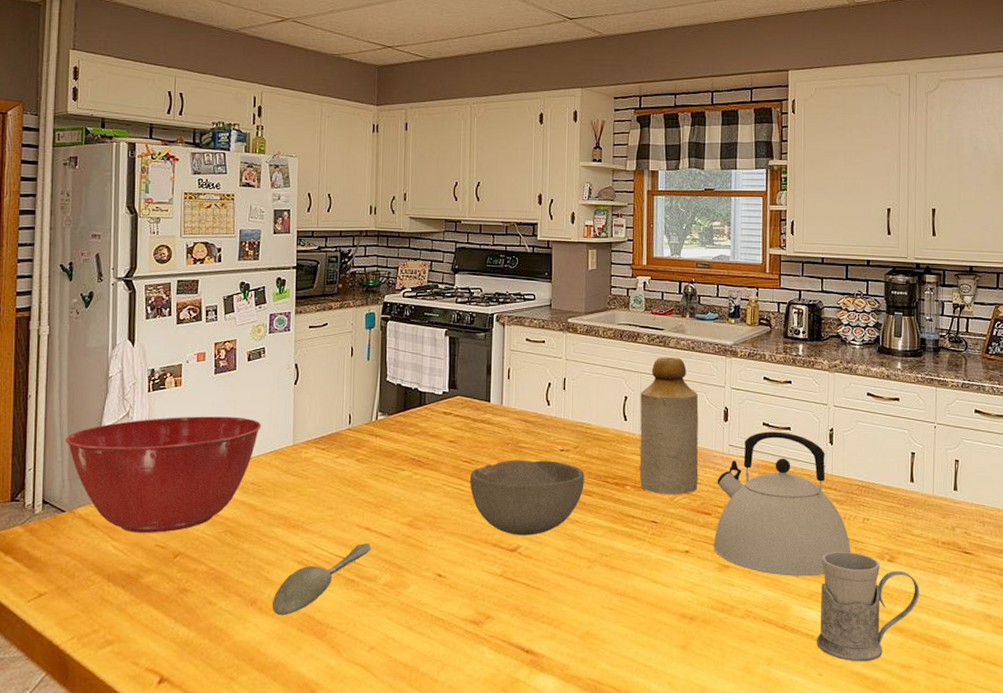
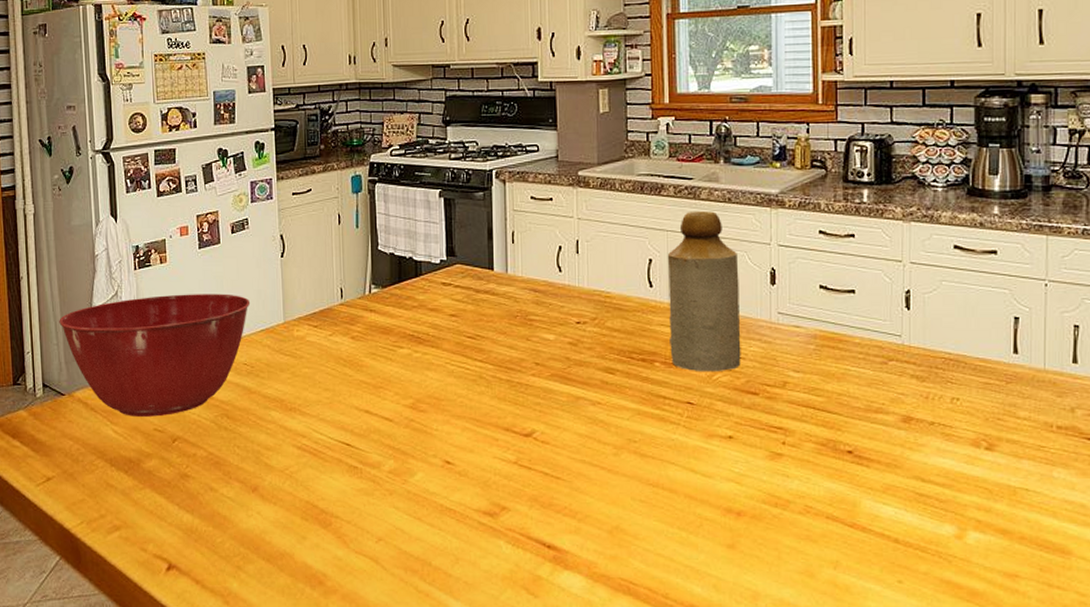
spoon: present [273,544,371,616] -> none [274,428,373,504]
bowl: present [469,460,585,536] -> none [475,334,606,419]
kettle: present [713,431,851,576] -> none [762,295,936,467]
mug: present [817,552,920,662] -> none [895,438,1028,569]

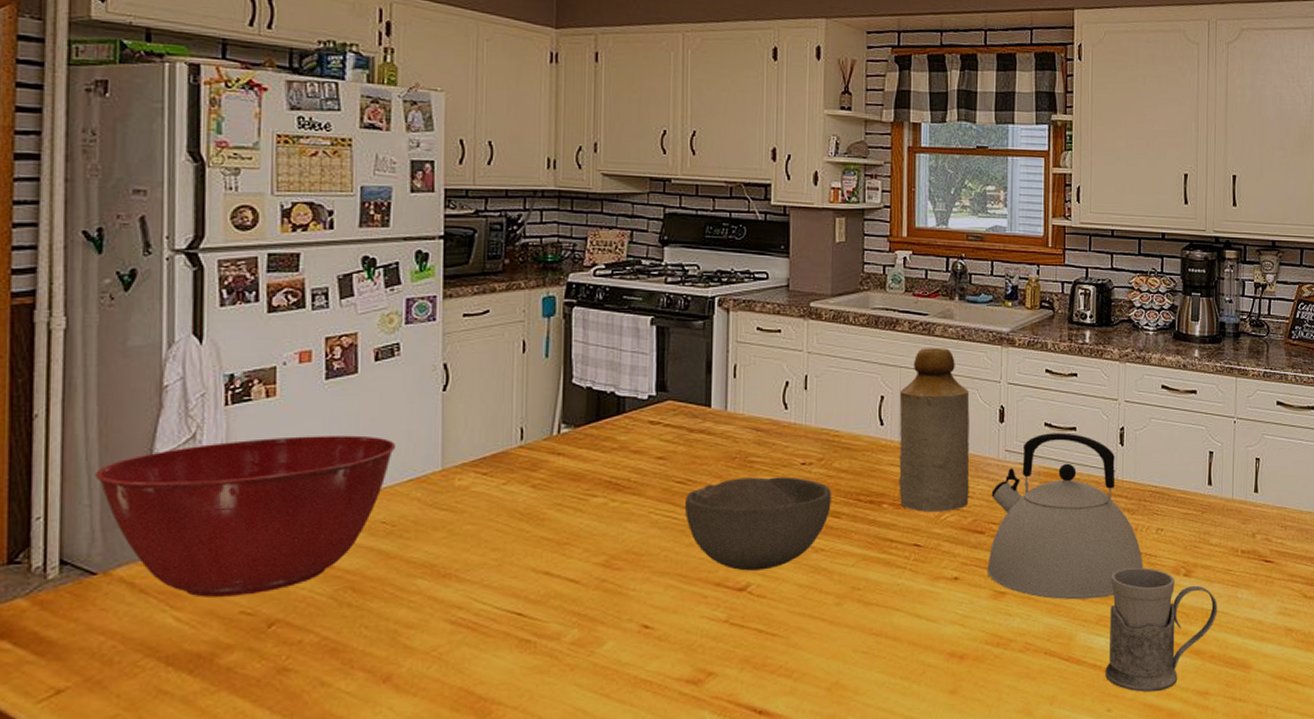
bowl: none [475,334,606,419] -> present [684,476,832,571]
kettle: none [762,295,936,467] -> present [987,433,1143,600]
mug: none [895,438,1028,569] -> present [1105,567,1218,693]

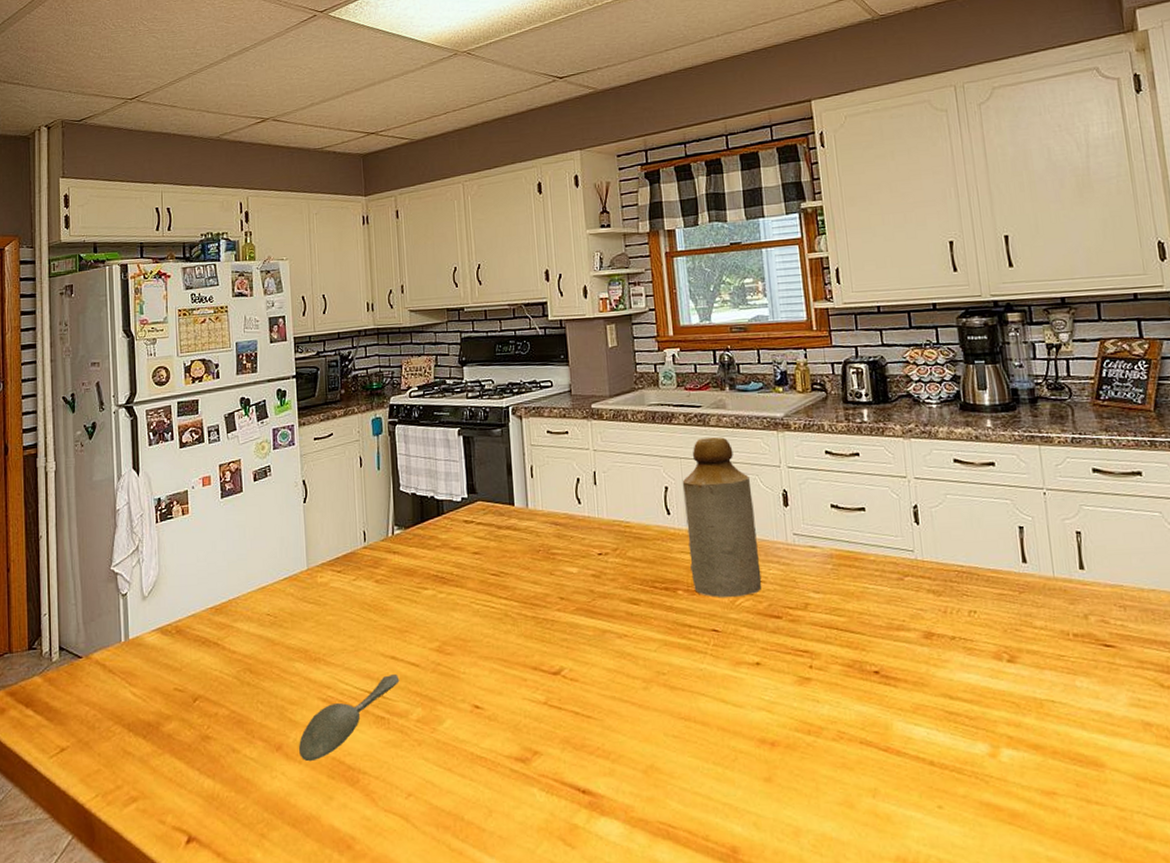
mixing bowl: present [95,435,397,598] -> none [78,542,273,677]
spoon: none [415,592,553,694] -> present [299,675,400,762]
bowl: present [684,476,832,571] -> none [499,566,630,656]
kettle: present [987,433,1143,600] -> none [784,513,959,687]
mug: present [1105,567,1218,693] -> none [923,653,1054,790]

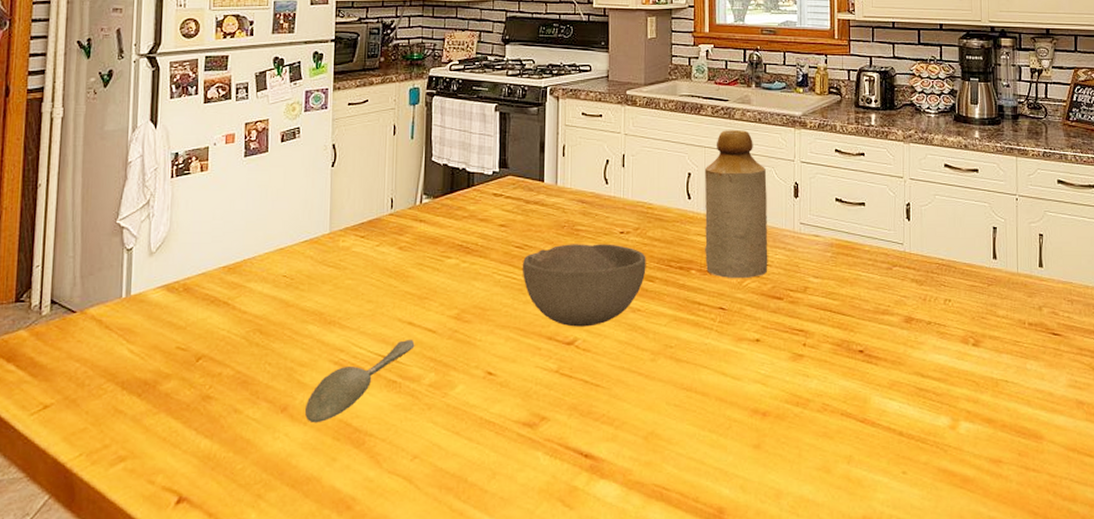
bowl: none [499,566,630,656] -> present [522,244,646,327]

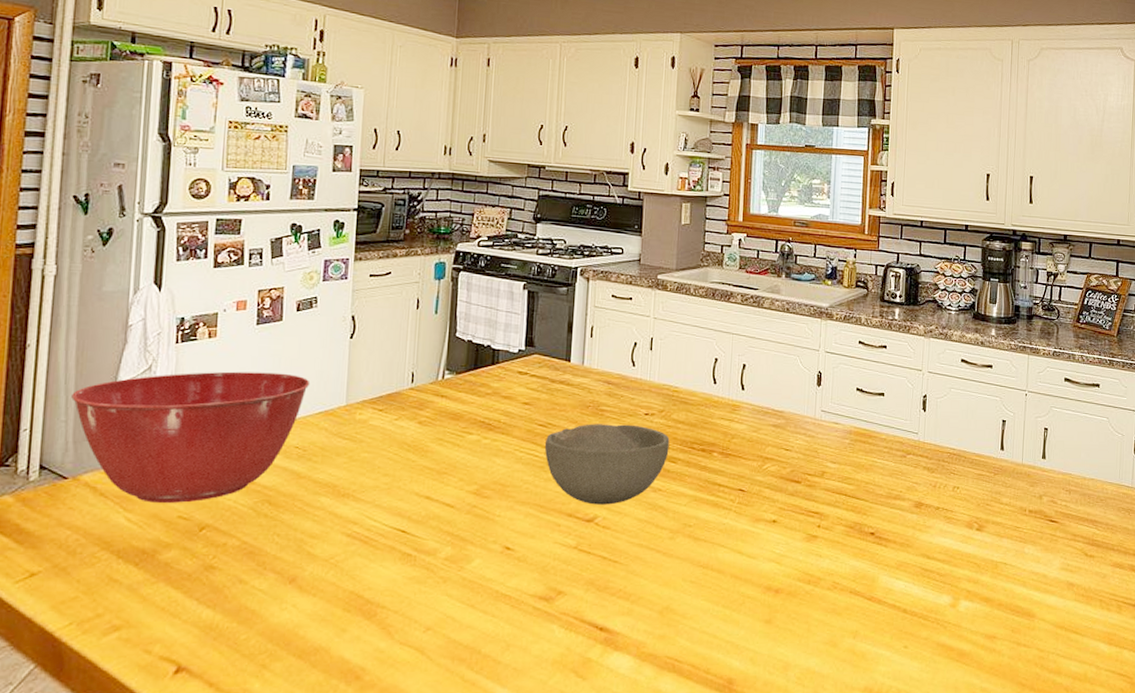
mixing bowl: none [78,203,296,334] -> present [71,371,311,503]
spoon: present [305,340,415,423] -> none [315,514,432,595]
bottle: present [704,130,768,279] -> none [727,318,792,462]

